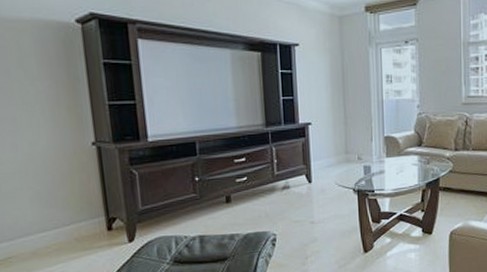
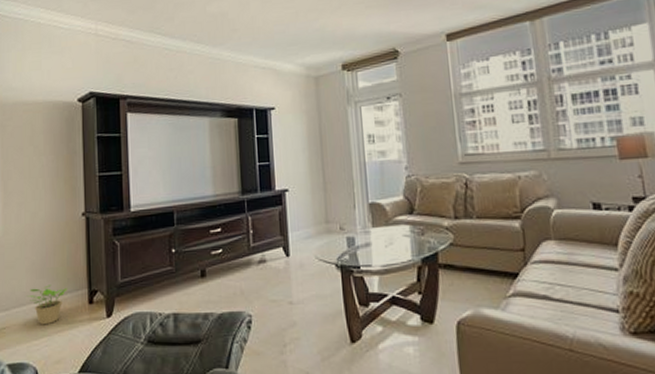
potted plant: none [34,214,82,253] -> present [27,285,67,325]

